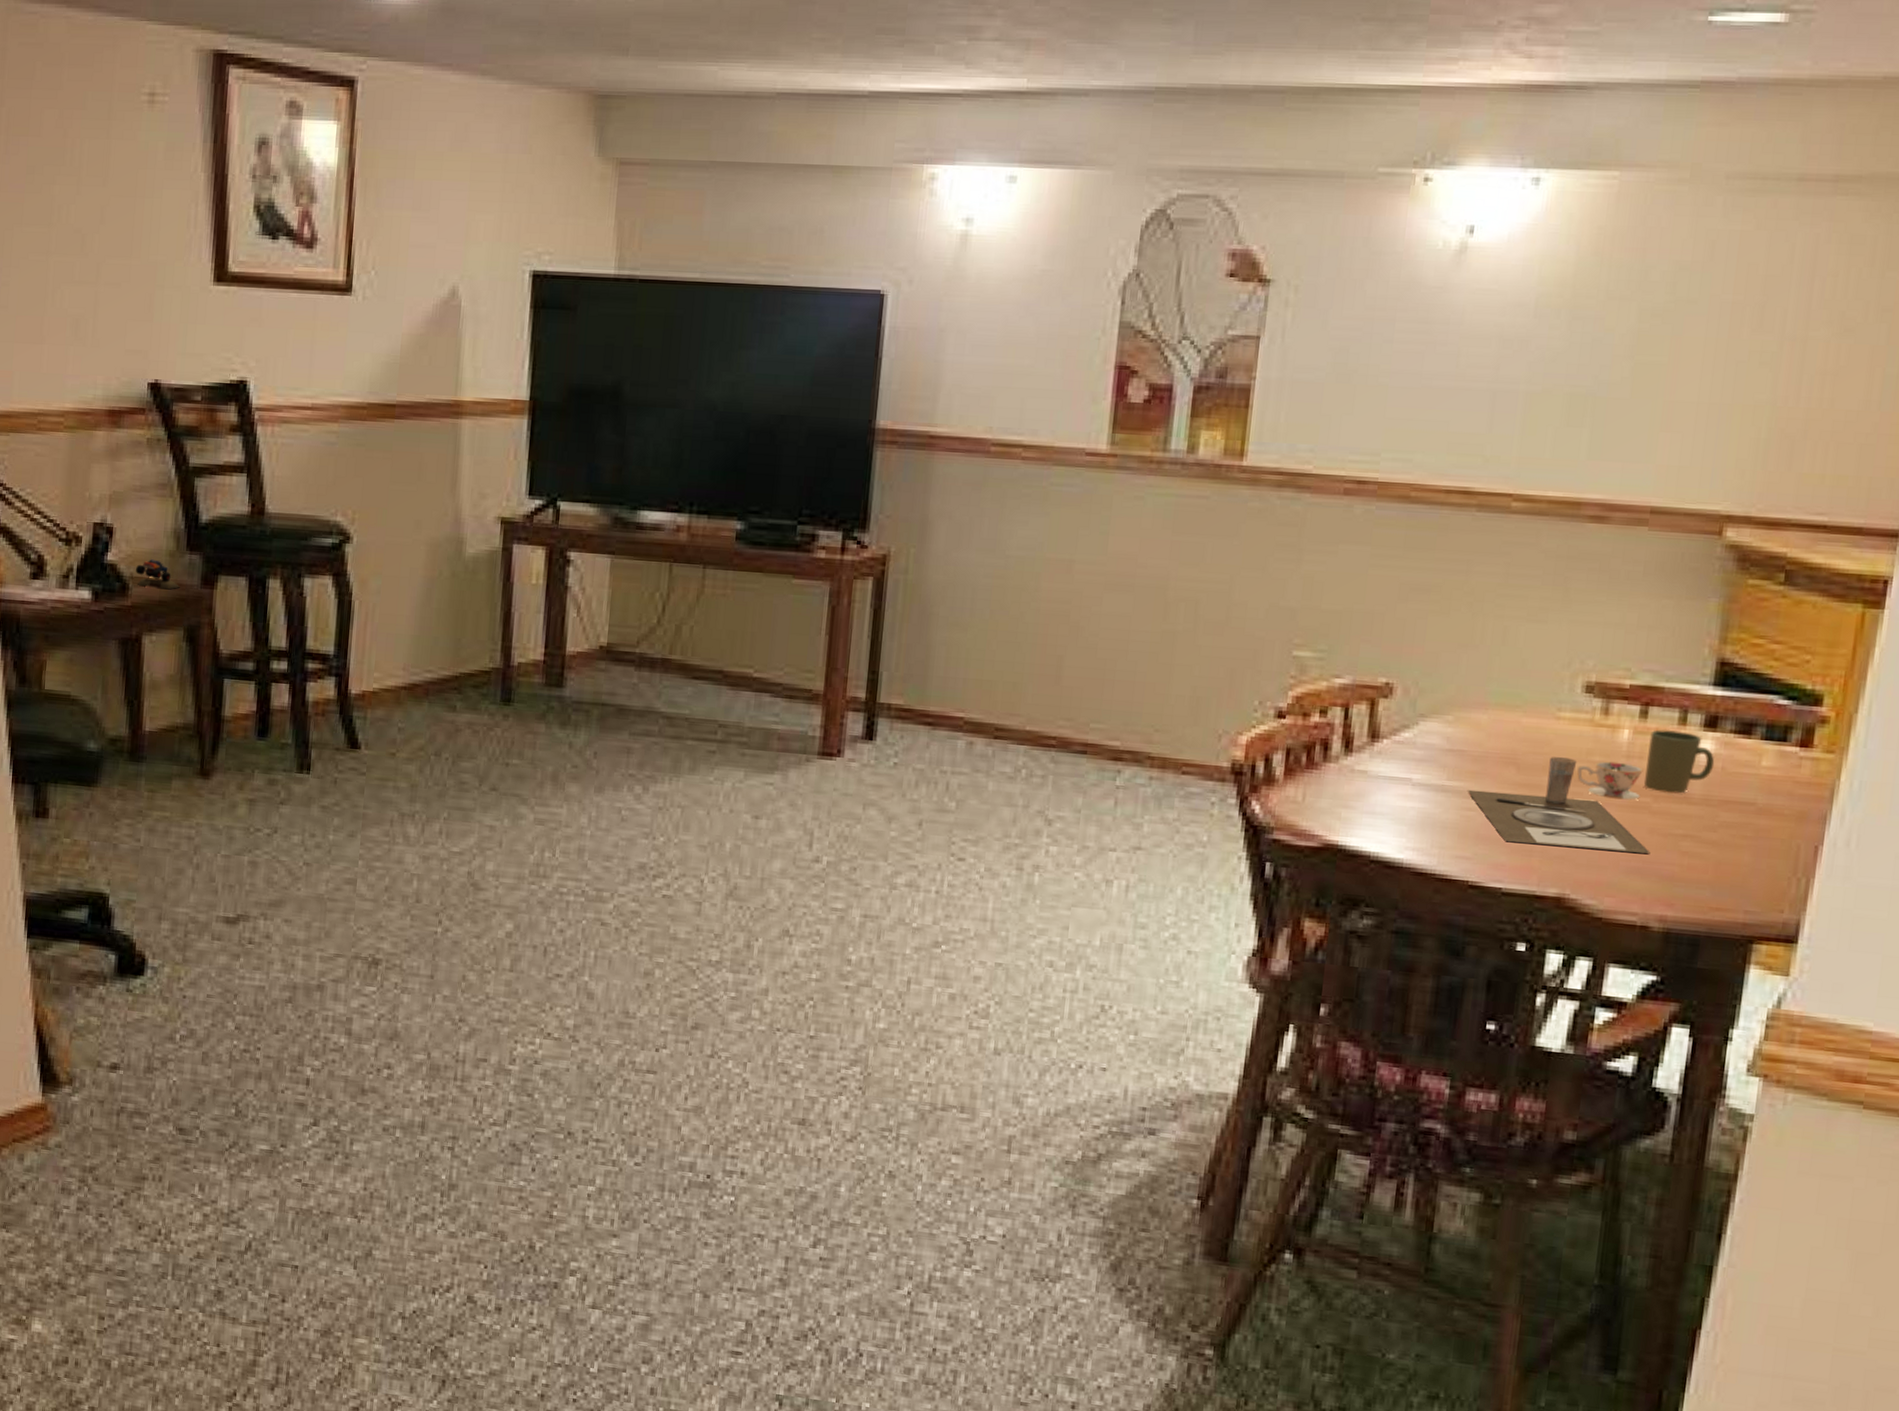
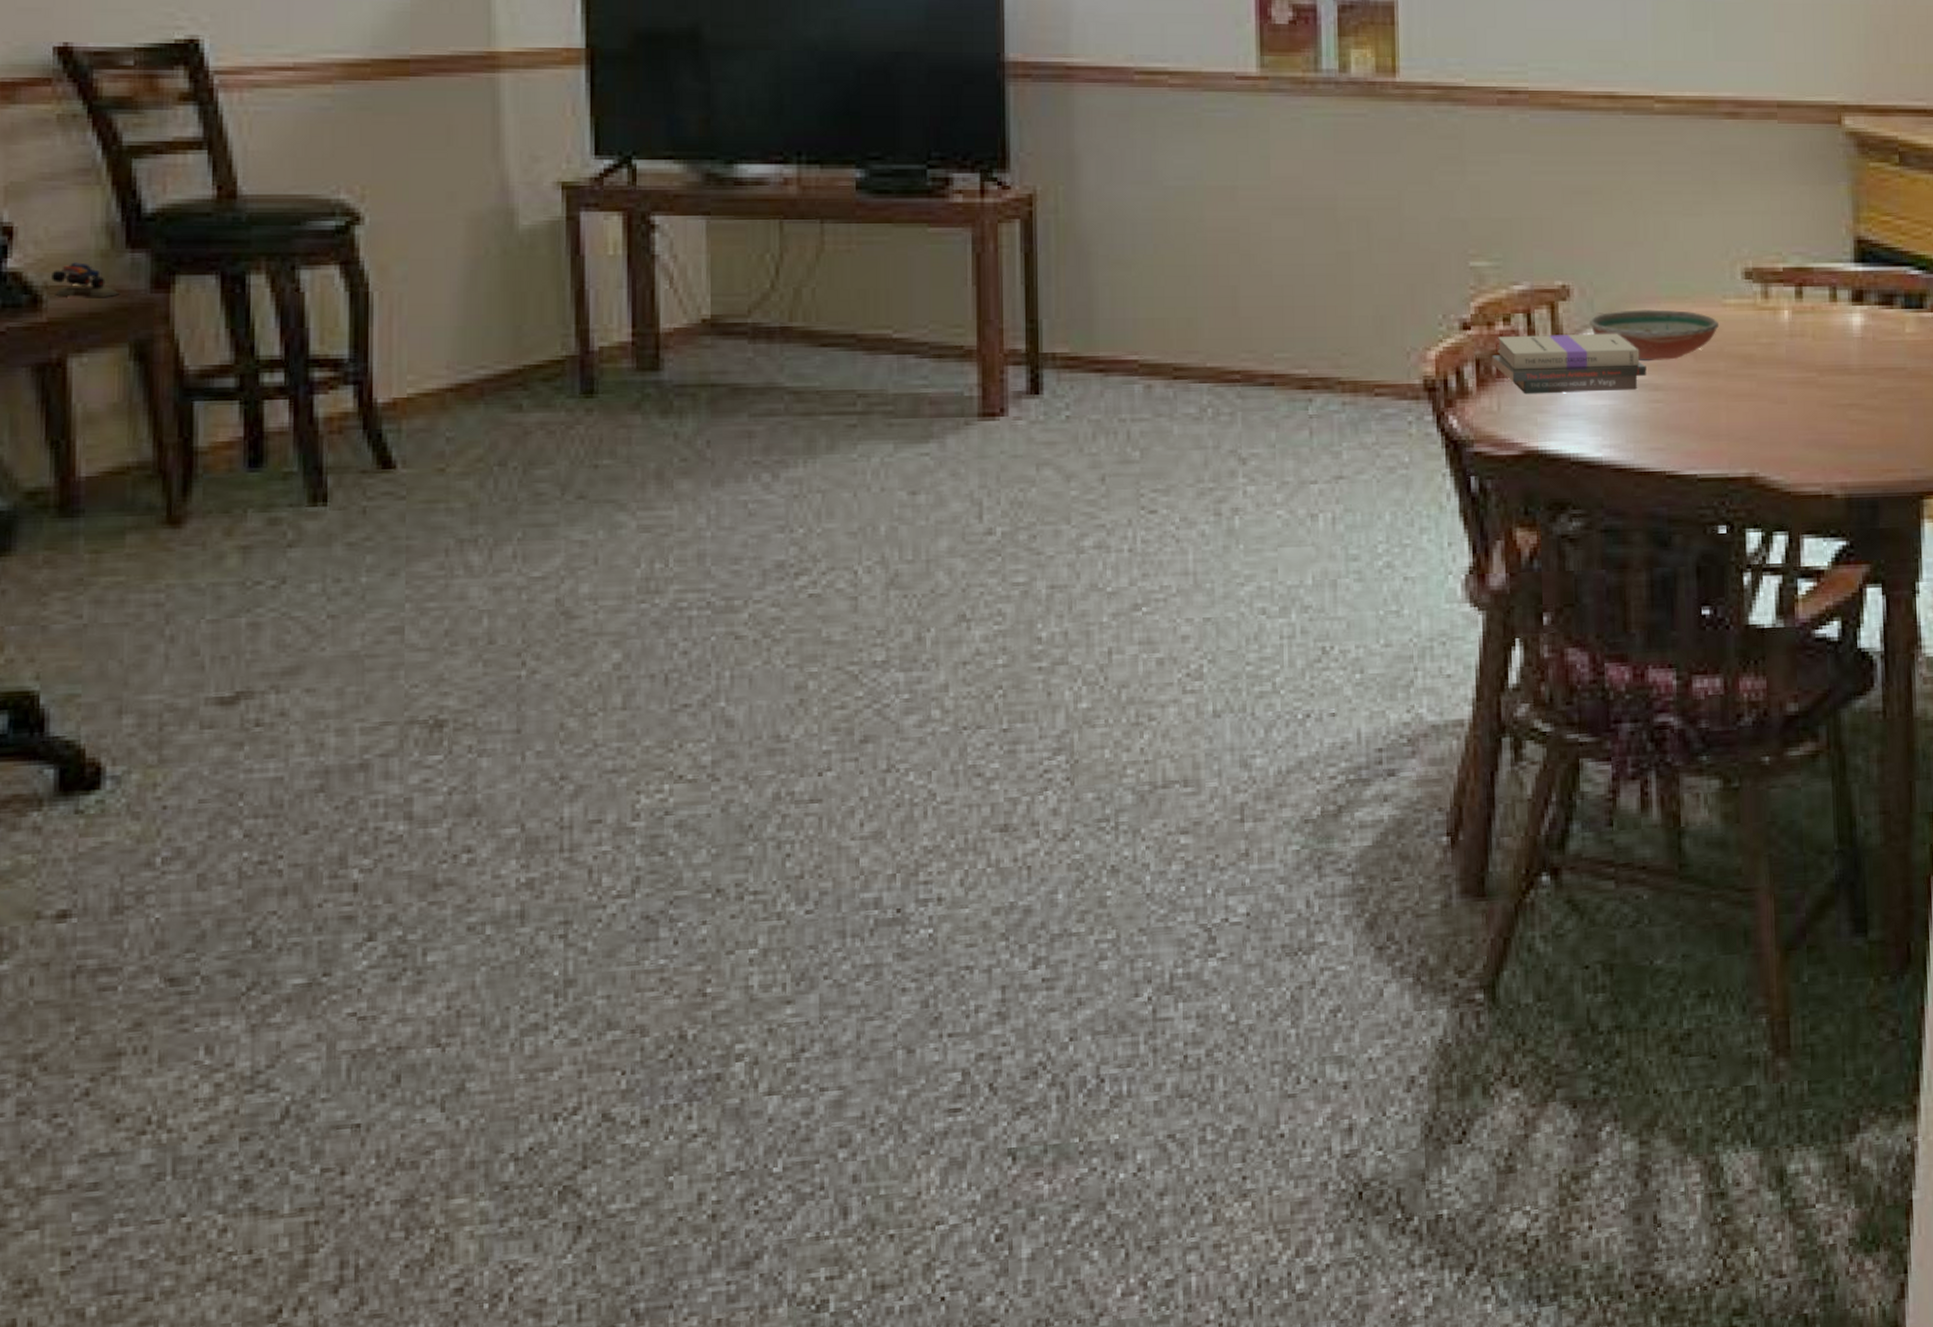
books: none [1301,728,1464,796] -> present [1491,333,1647,395]
decorative bowl: none [1409,713,1550,769] -> present [1590,309,1720,360]
place setting: present [1467,757,1651,854] -> none [1652,342,1824,428]
teacup: present [1577,761,1644,801] -> none [1749,342,1807,377]
mug: present [1643,729,1715,794] -> none [1807,306,1866,366]

